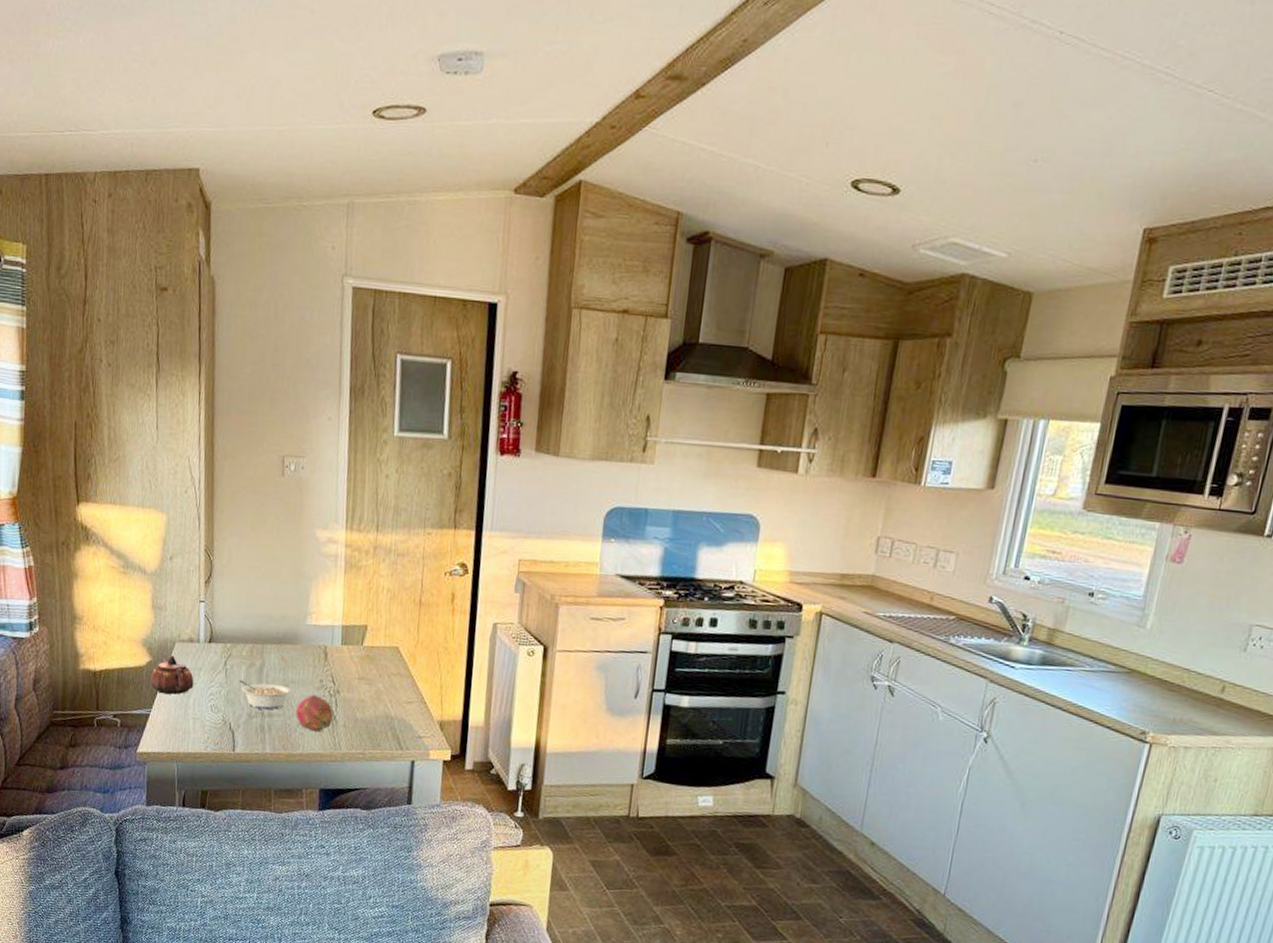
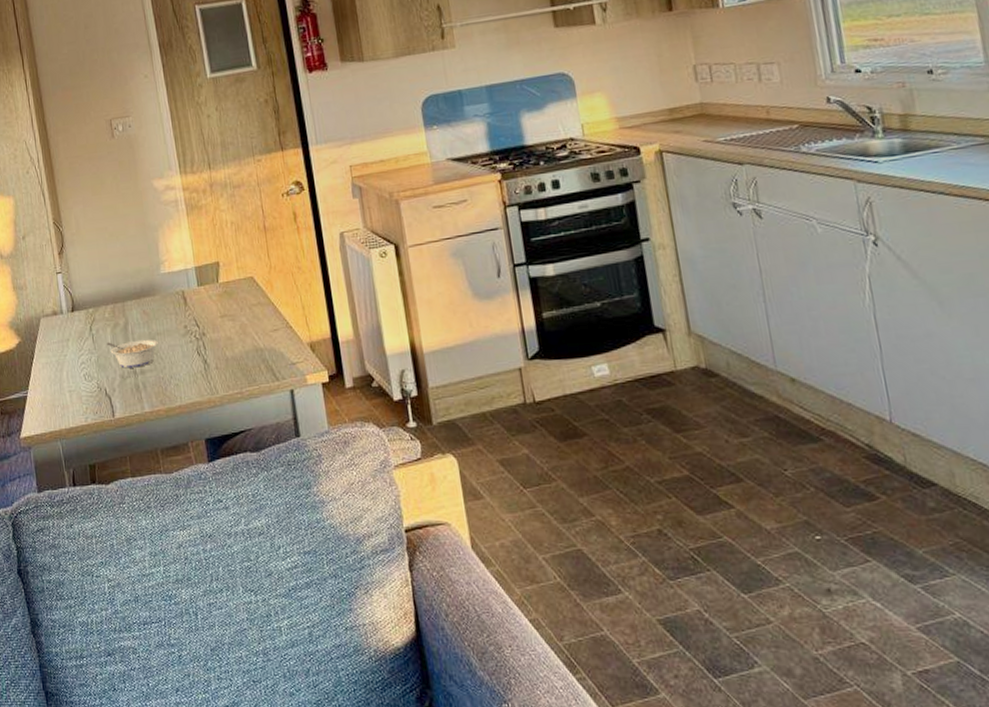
teapot: present [150,655,194,695] -> none [22,332,65,373]
fruit: present [295,694,333,732] -> none [165,341,204,380]

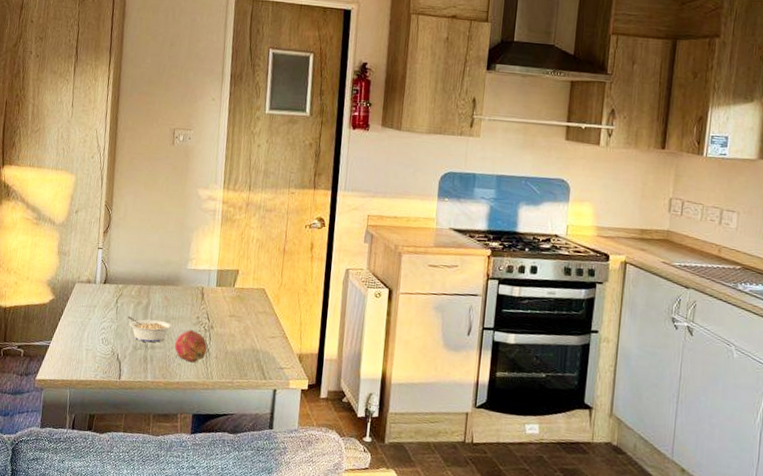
fruit: none [165,341,204,380] -> present [174,329,207,363]

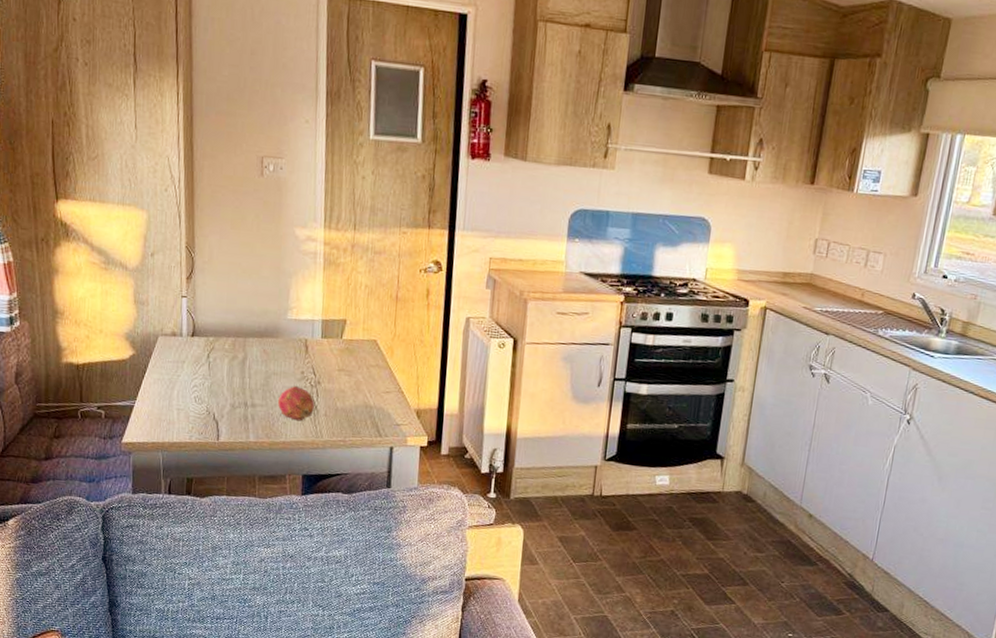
legume: present [128,316,172,343] -> none [222,372,273,401]

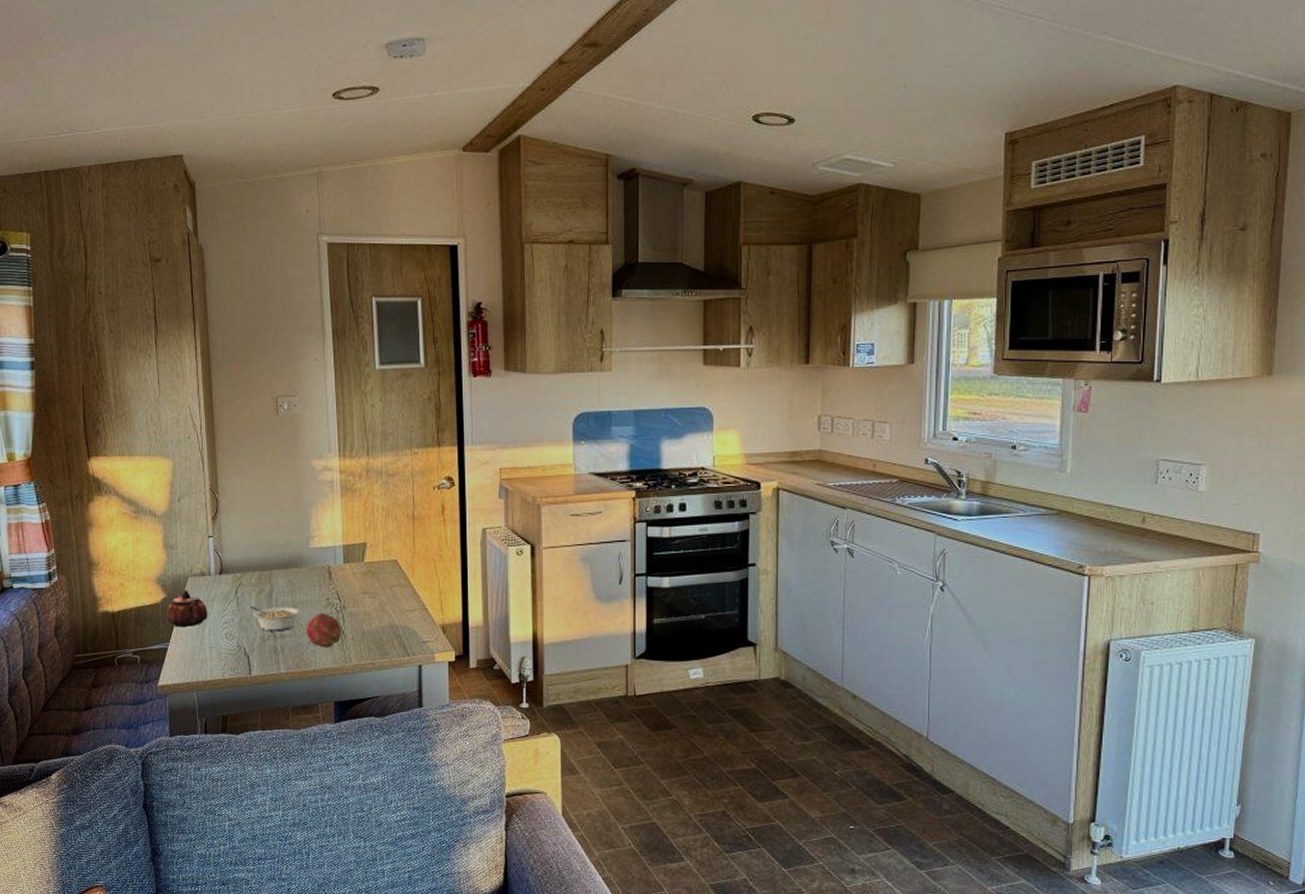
teapot: none [134,349,178,387] -> present [167,590,208,628]
legume: none [222,372,273,401] -> present [251,606,300,632]

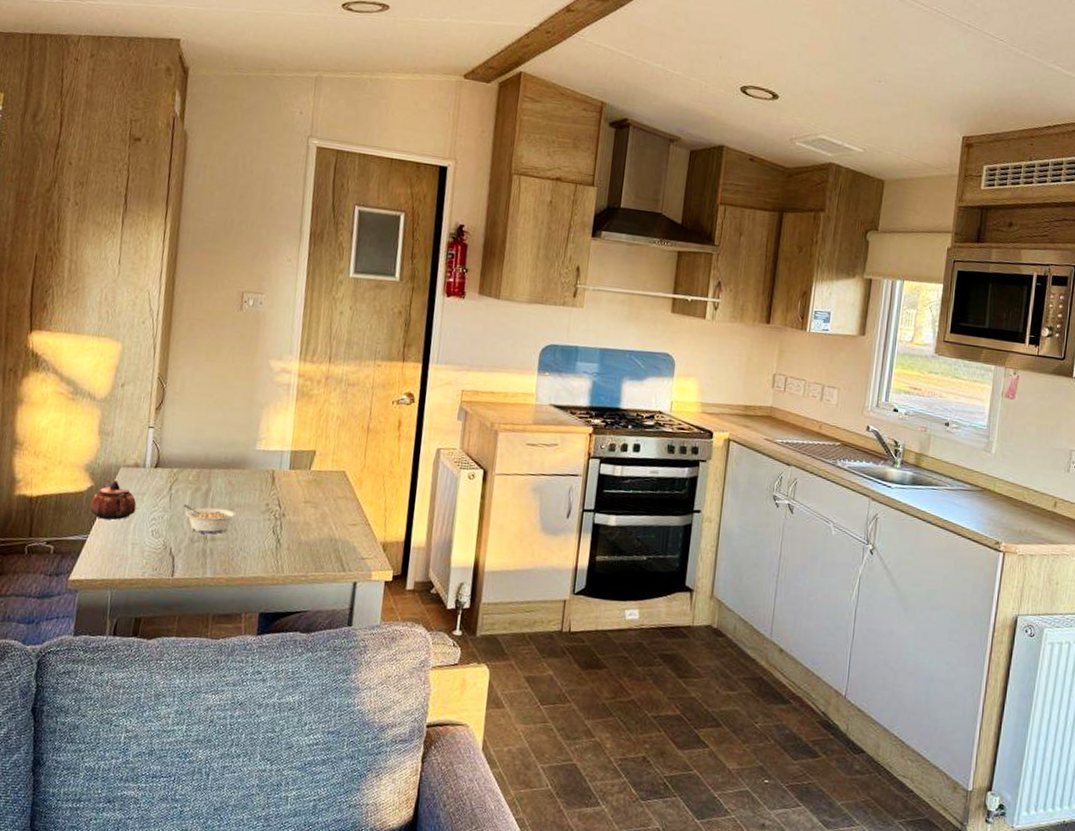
fruit: present [305,612,341,648] -> none [238,518,278,556]

